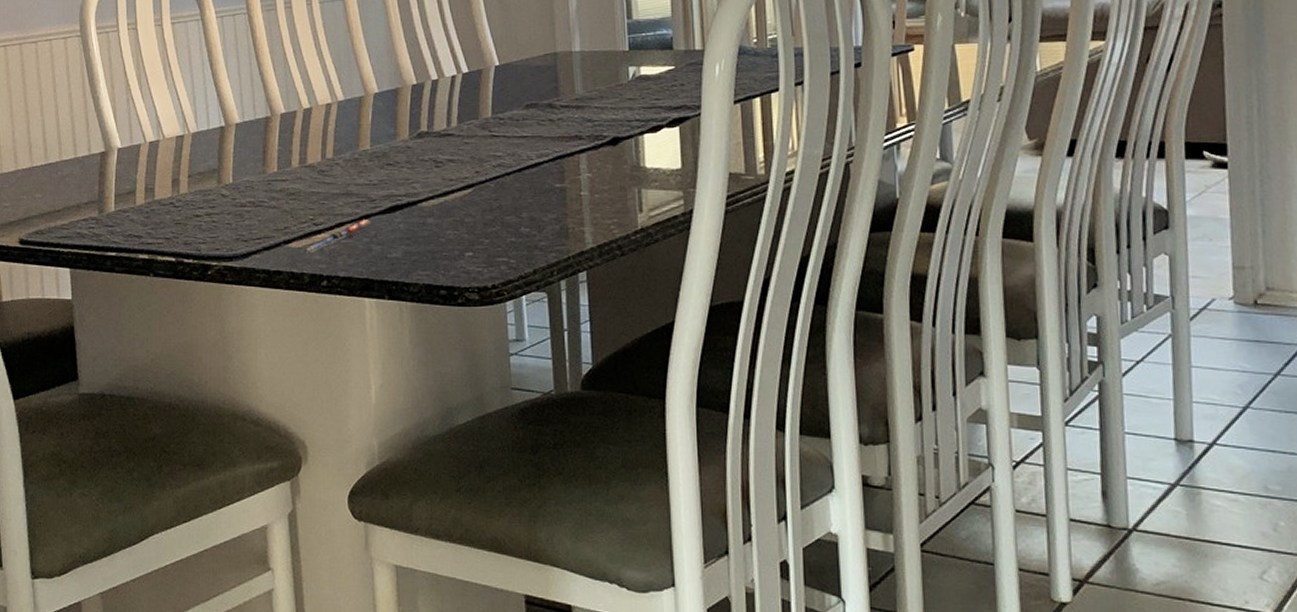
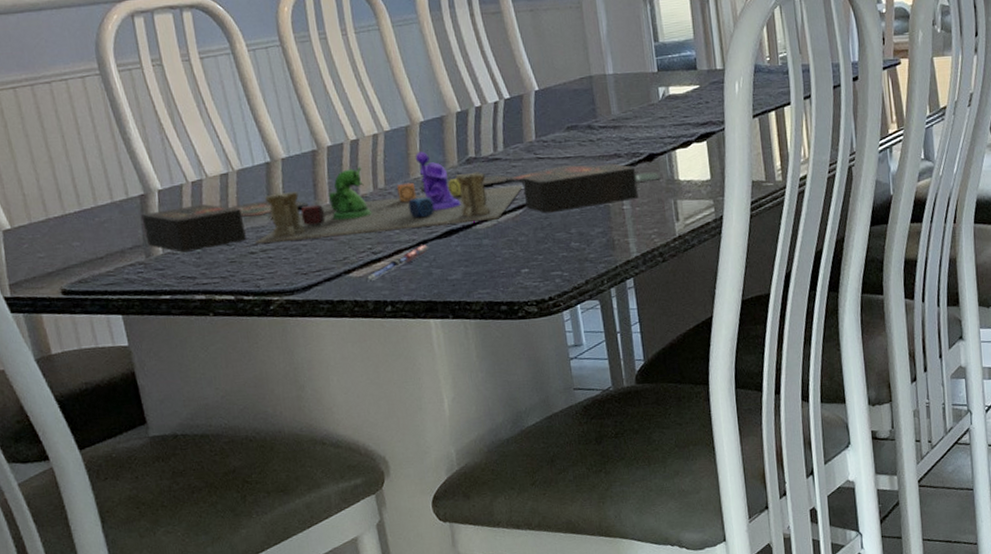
board game: none [100,123,625,211] -> present [141,151,661,253]

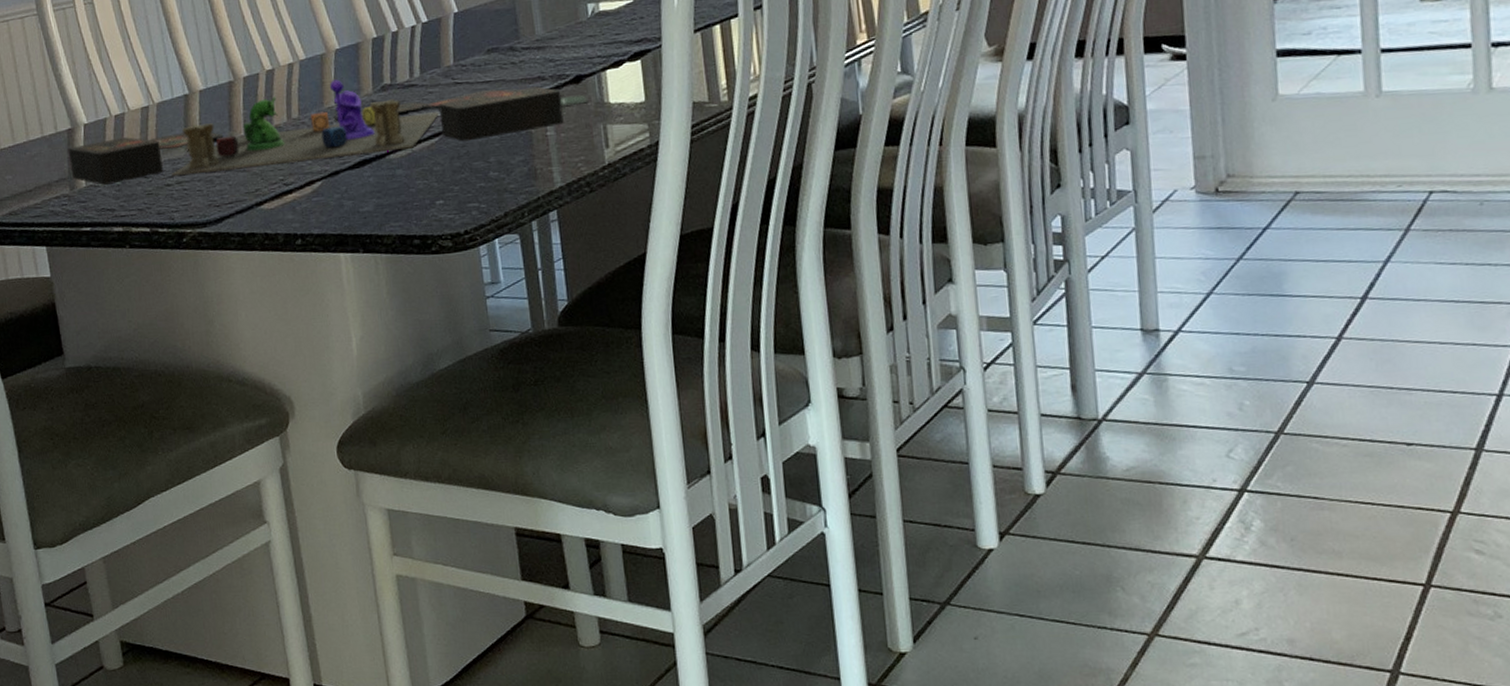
pen: present [363,245,429,281] -> none [274,175,341,213]

